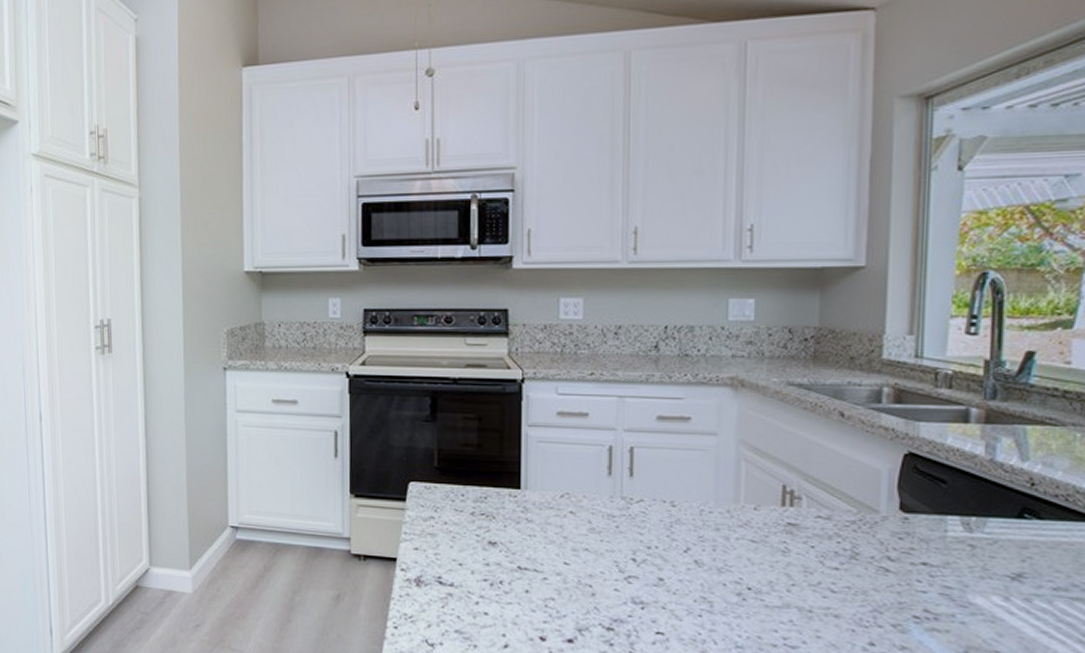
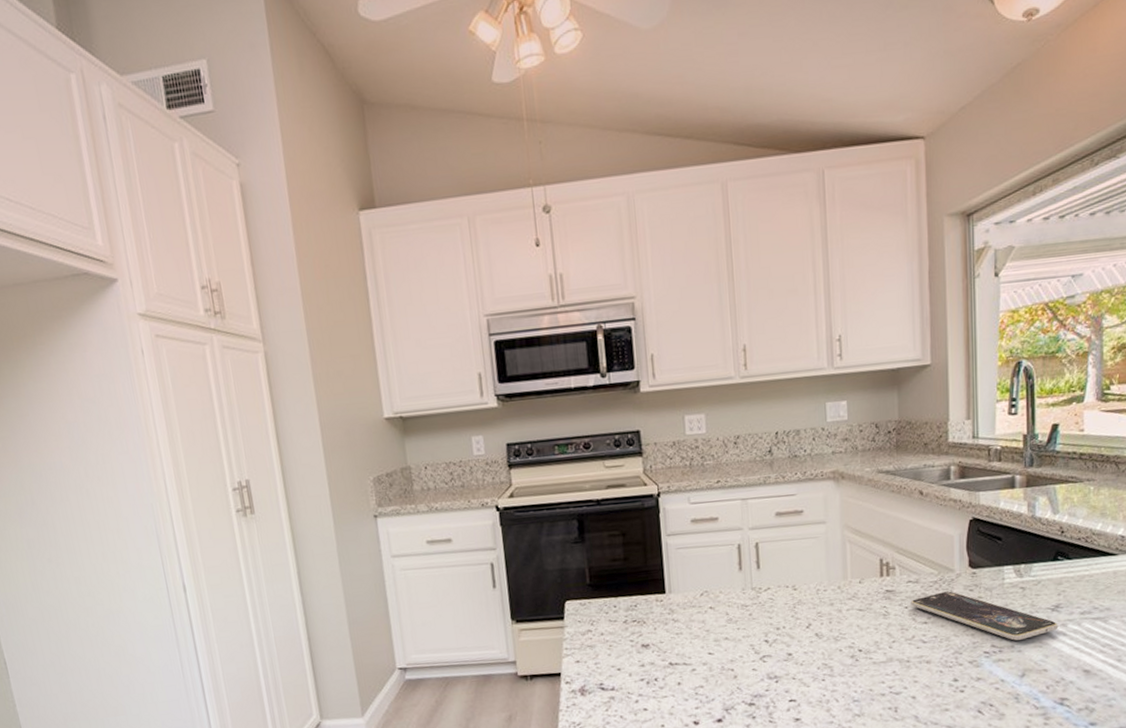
smartphone: none [819,535,1020,609] -> present [911,591,1059,641]

